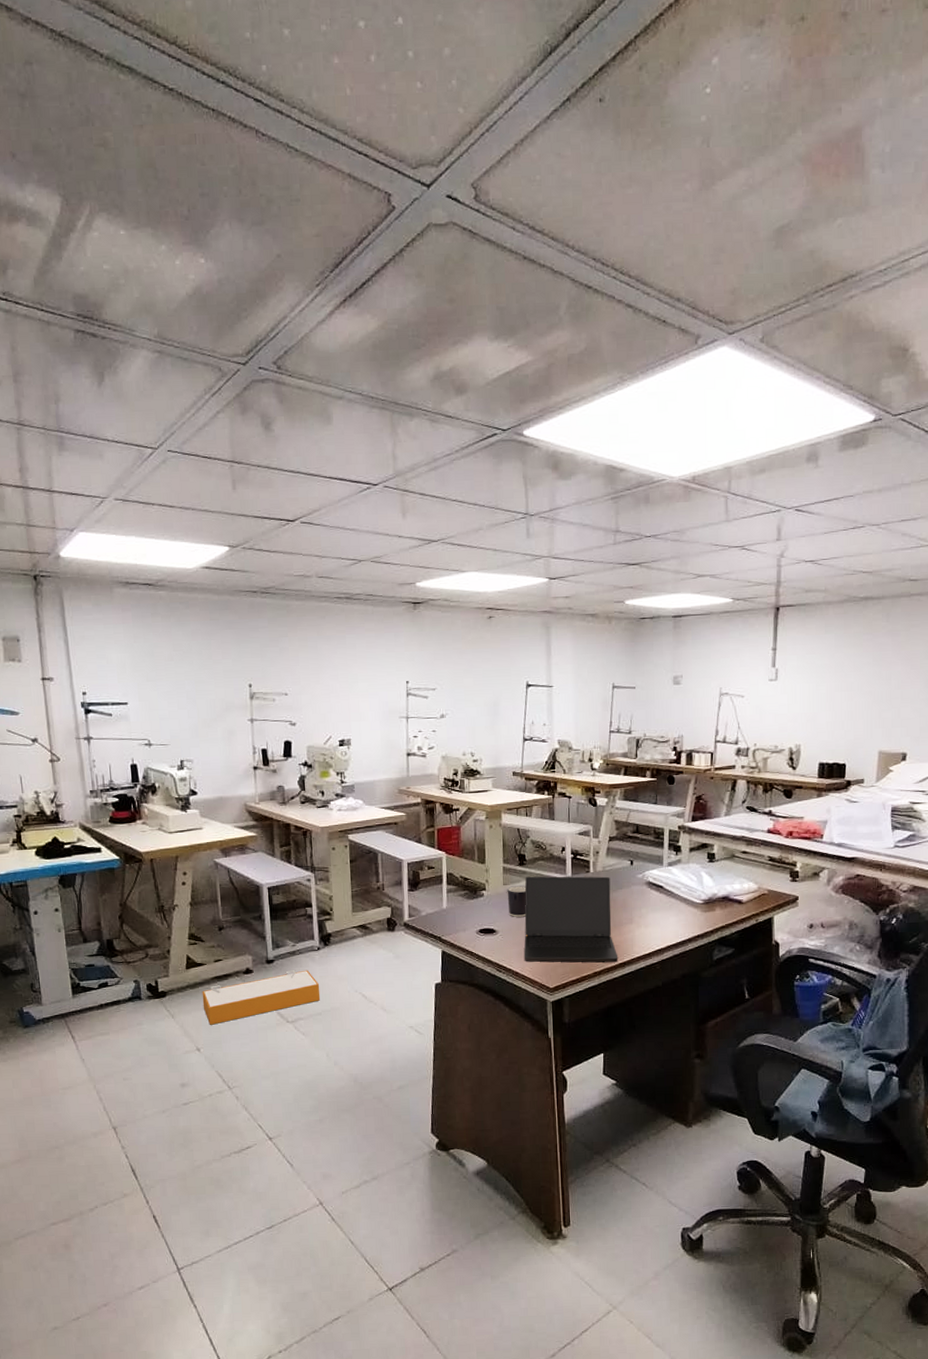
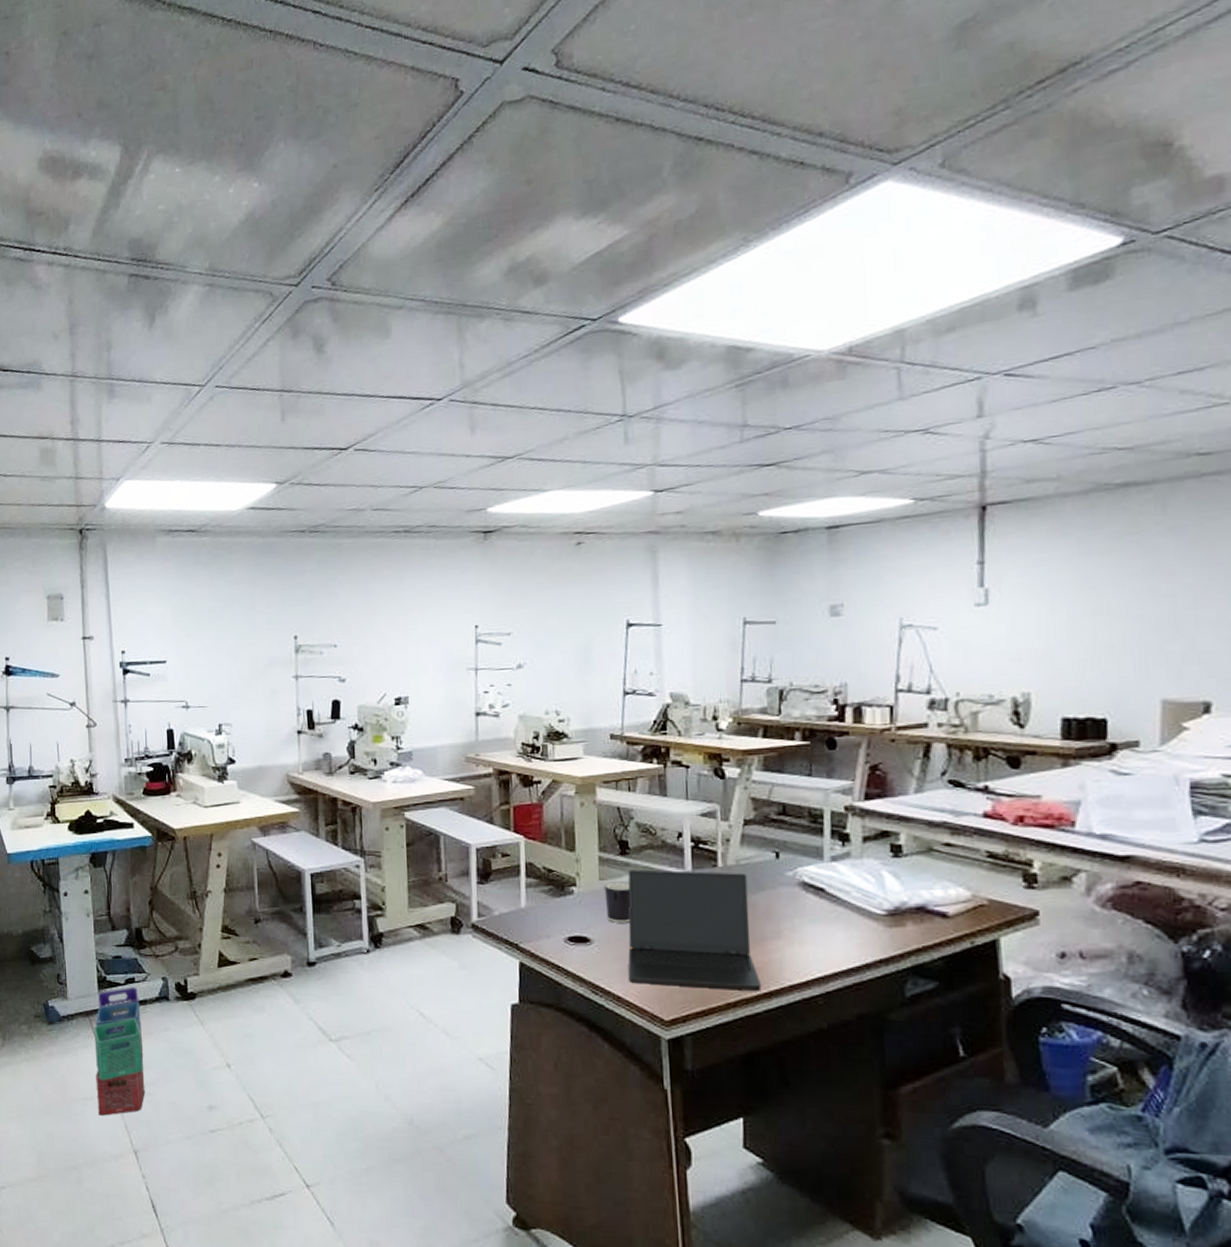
plastic crate: none [70,990,122,1101] -> present [94,987,145,1116]
storage bin: present [202,970,320,1025] -> none [234,976,369,1037]

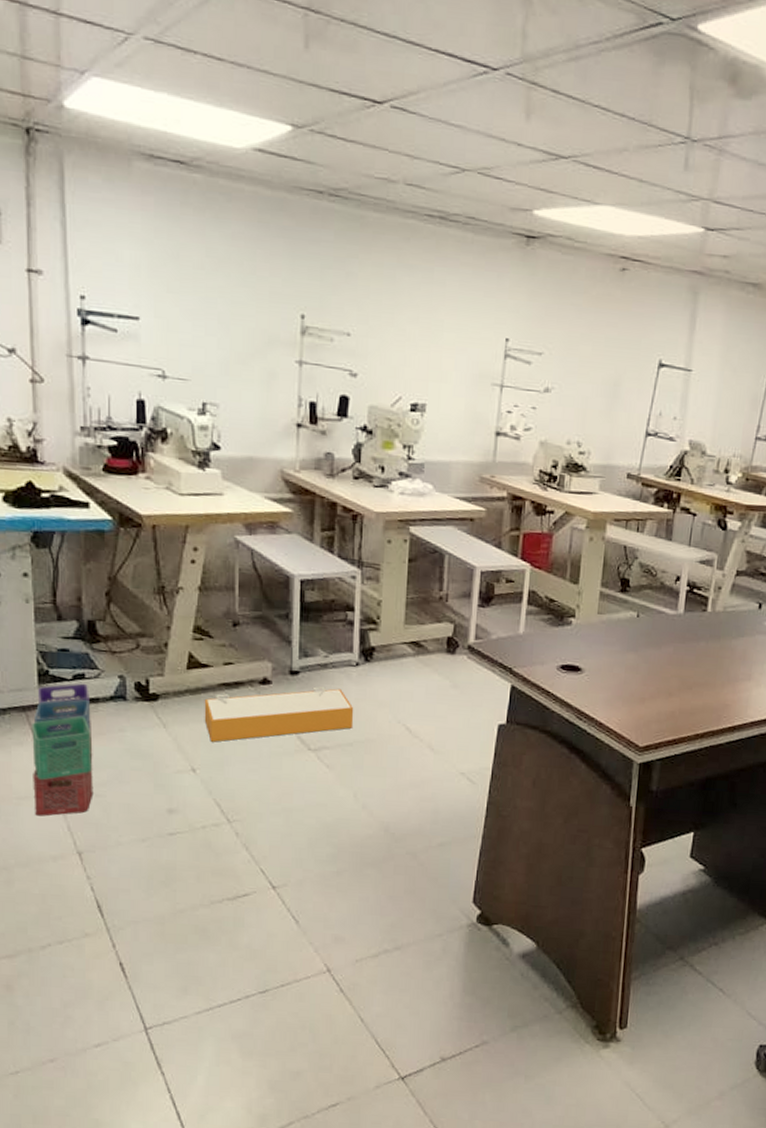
storage bin: none [234,976,369,1037] -> present [204,687,354,742]
mug: present [604,882,631,923] -> none [600,616,626,656]
laptop: present [628,869,762,992] -> none [613,606,731,726]

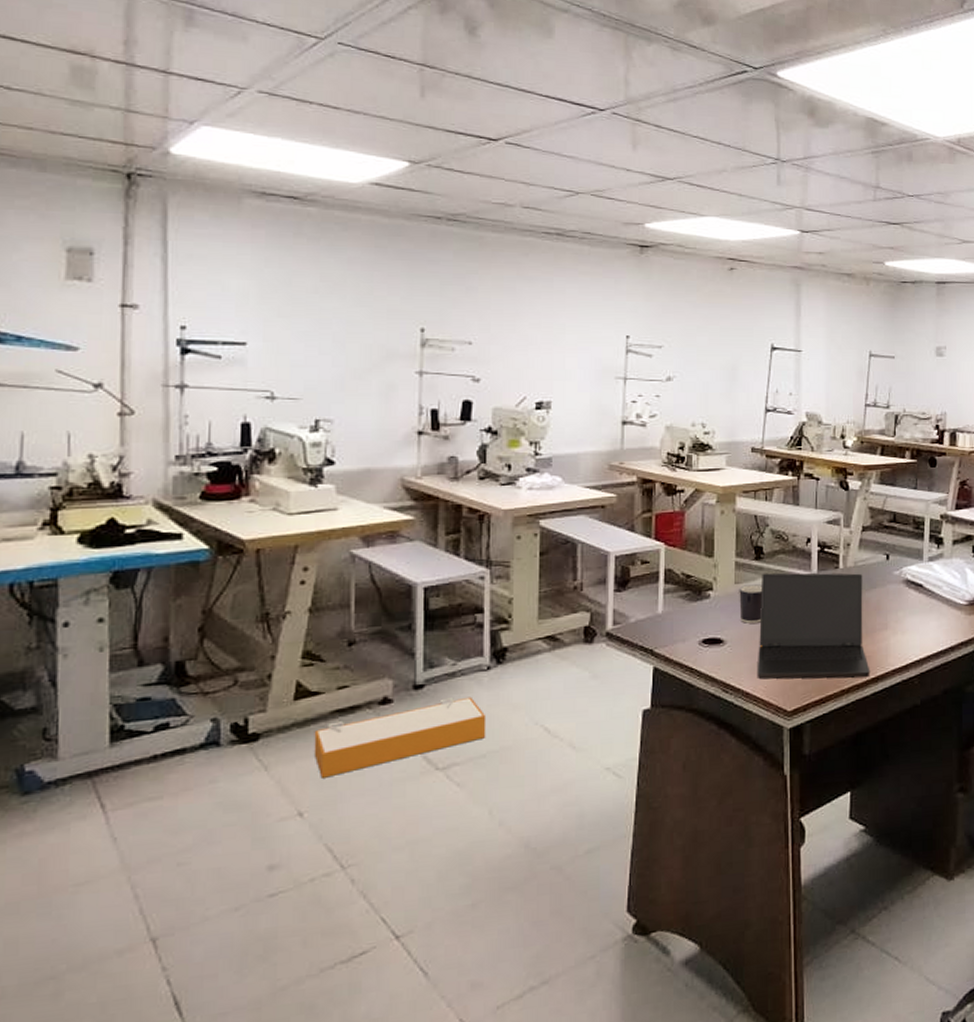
plastic crate: present [32,683,94,816] -> none [96,733,176,903]
mug: none [600,616,626,656] -> present [739,584,763,623]
laptop: none [613,606,731,726] -> present [758,573,870,679]

